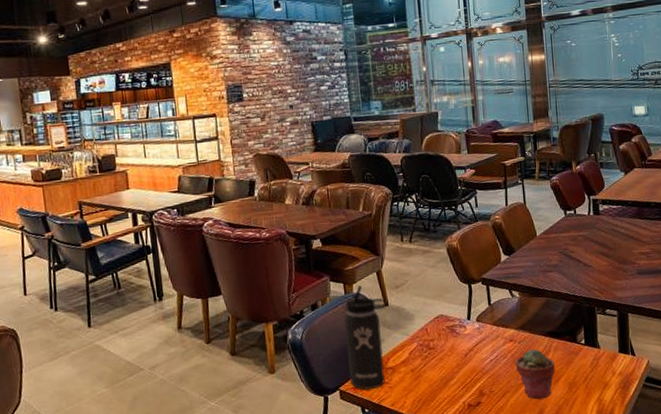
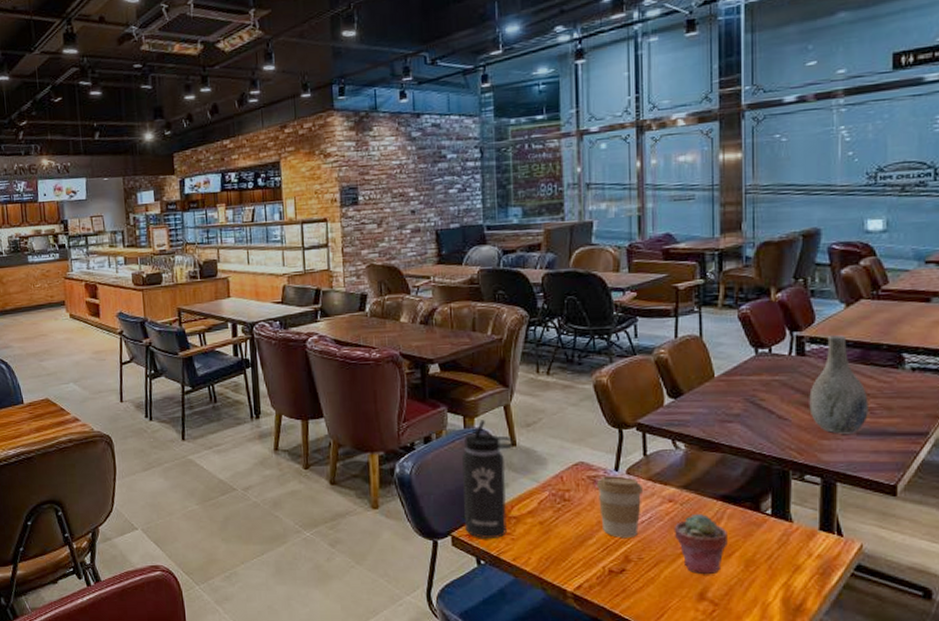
coffee cup: none [453,323,491,376] -> present [596,476,644,538]
vase: none [604,197,646,275] -> present [809,335,868,434]

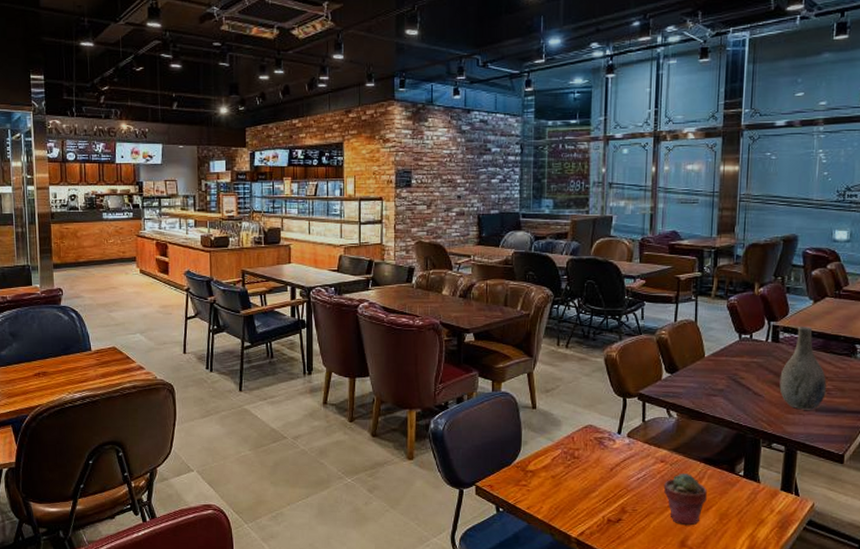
thermos bottle: present [462,419,513,538] -> none [488,384,534,489]
coffee cup: present [596,476,644,538] -> none [601,438,641,492]

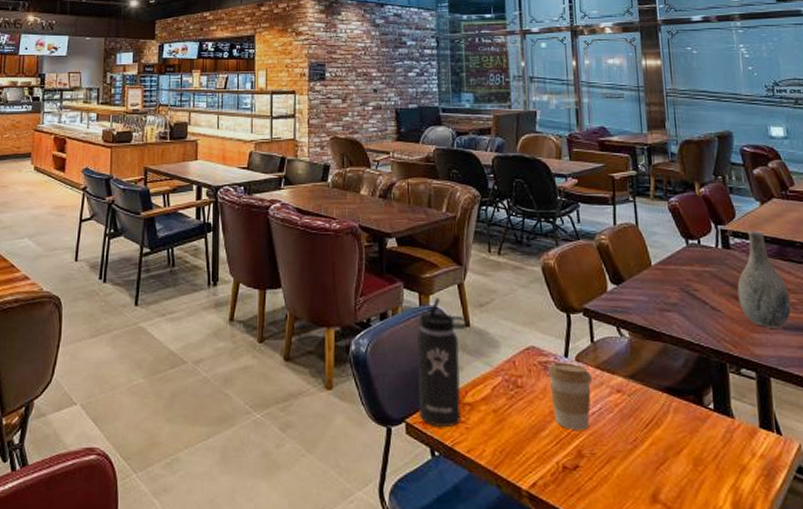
thermos bottle: none [488,384,534,489] -> present [417,297,467,427]
coffee cup: none [601,438,641,492] -> present [547,362,593,430]
potted succulent: present [663,472,707,525] -> none [623,405,676,473]

